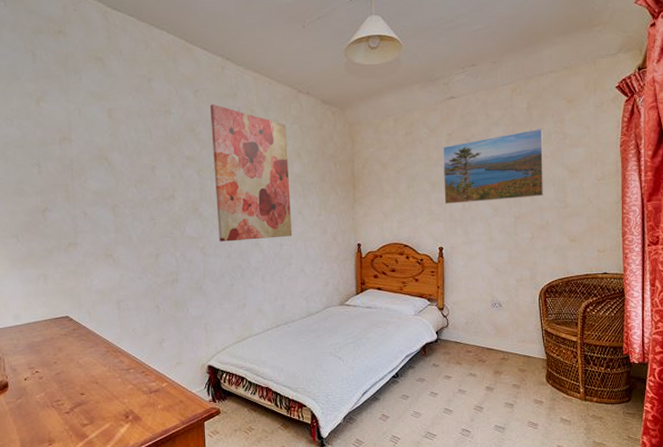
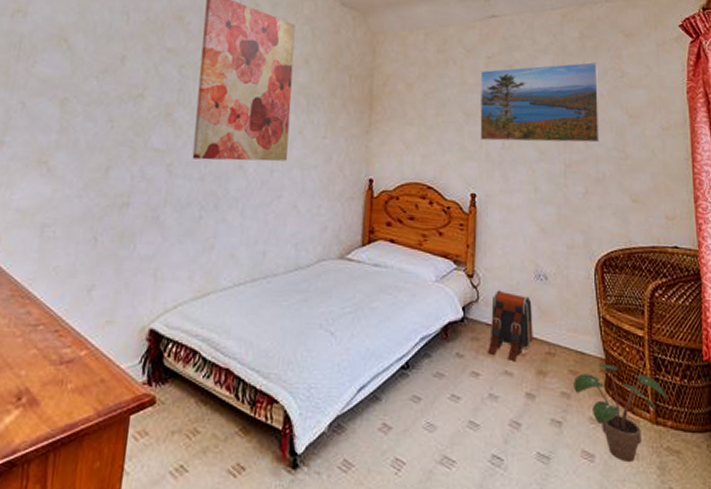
backpack: none [456,317,491,367] -> present [487,290,533,362]
potted plant: none [522,362,593,428] -> present [574,363,666,463]

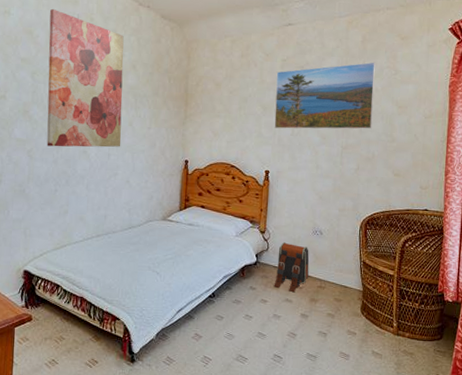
potted plant: present [574,363,666,463] -> none [337,294,407,361]

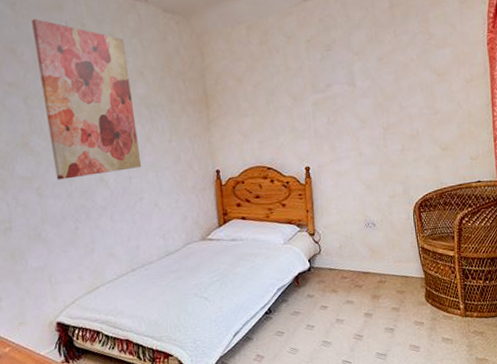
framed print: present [274,62,375,129] -> none [302,28,412,119]
backpack: present [274,242,310,293] -> none [331,241,367,293]

